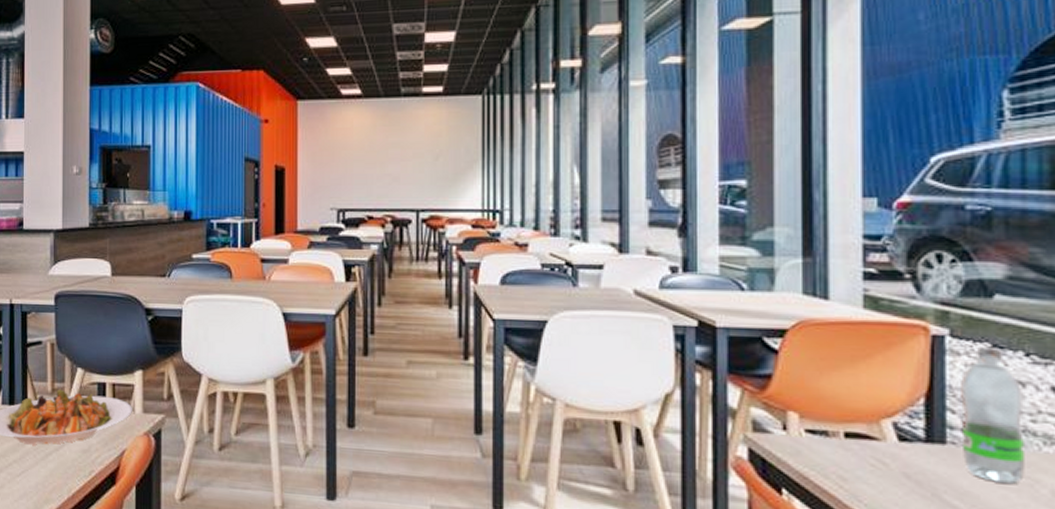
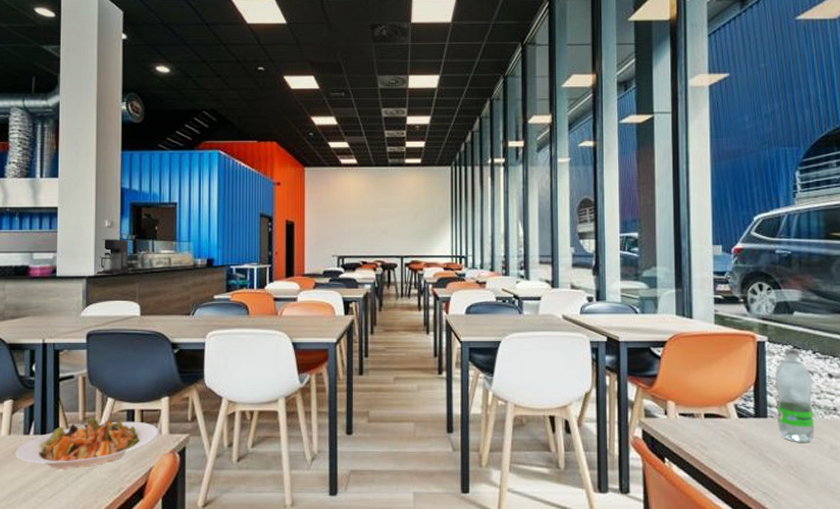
coffee maker: none [63,188,99,230] -> present [95,239,129,276]

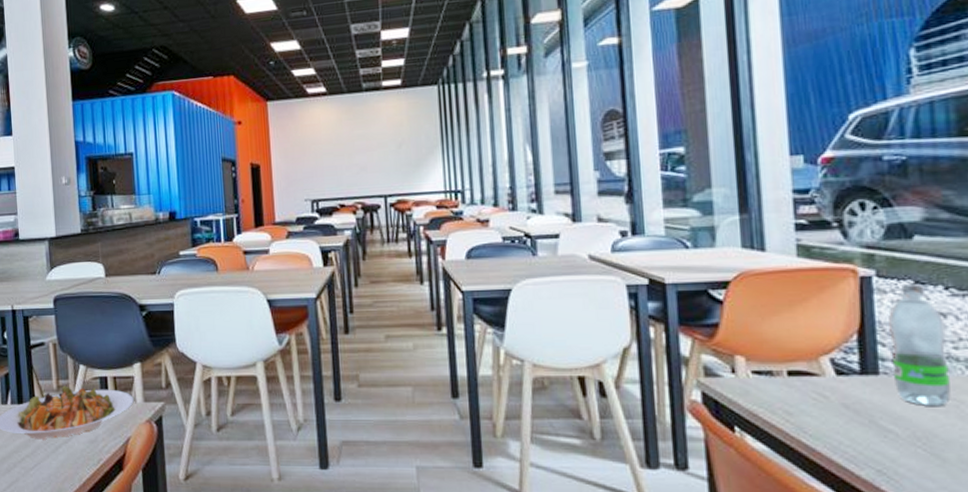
coffee maker: present [95,239,129,276] -> none [57,196,90,237]

